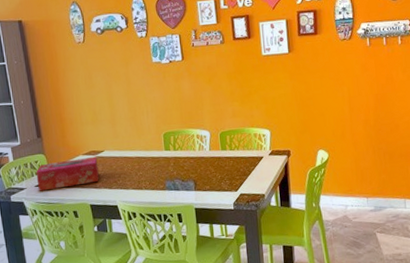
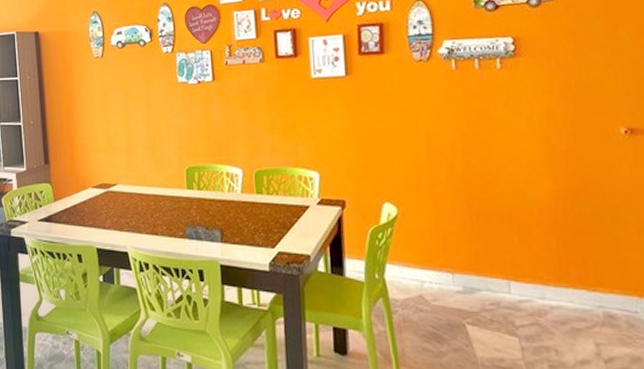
tissue box: present [36,156,99,191] -> none [40,190,109,227]

